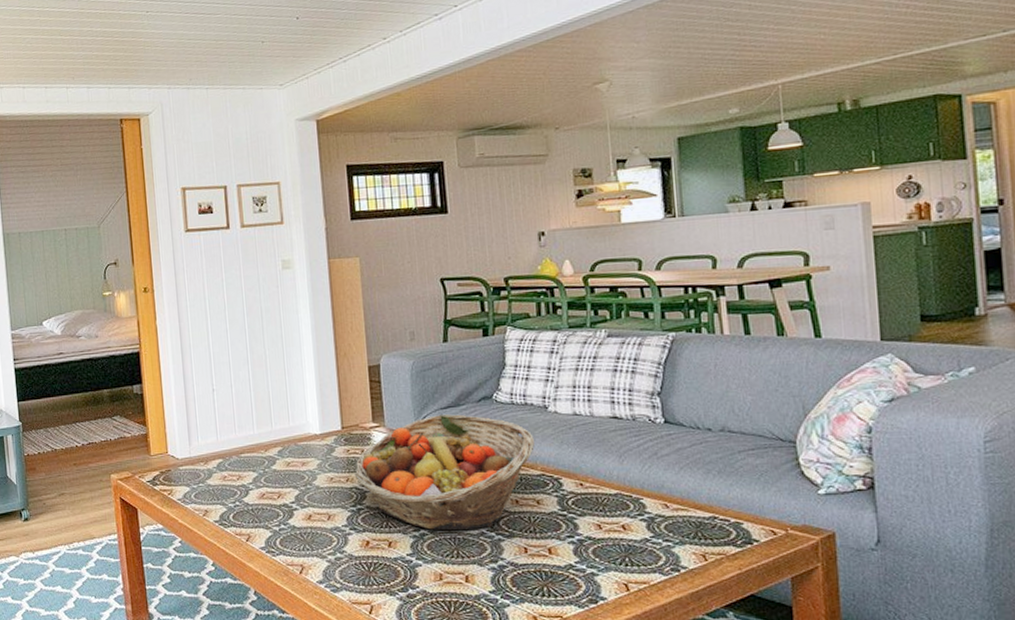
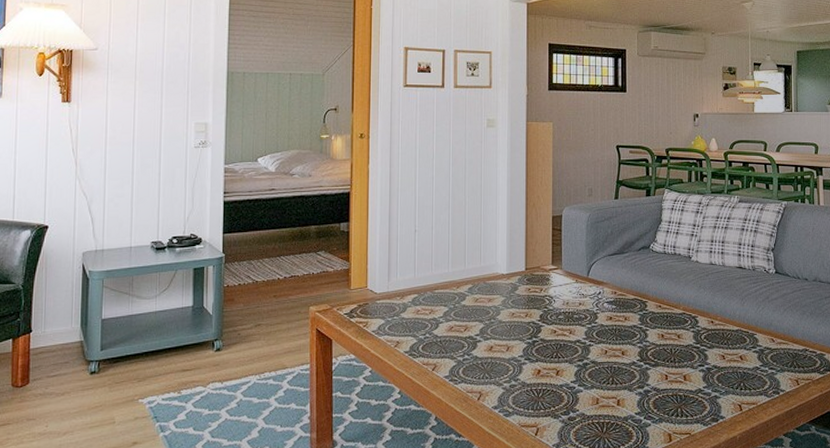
fruit basket: present [354,414,535,531] -> none [533,260,679,361]

